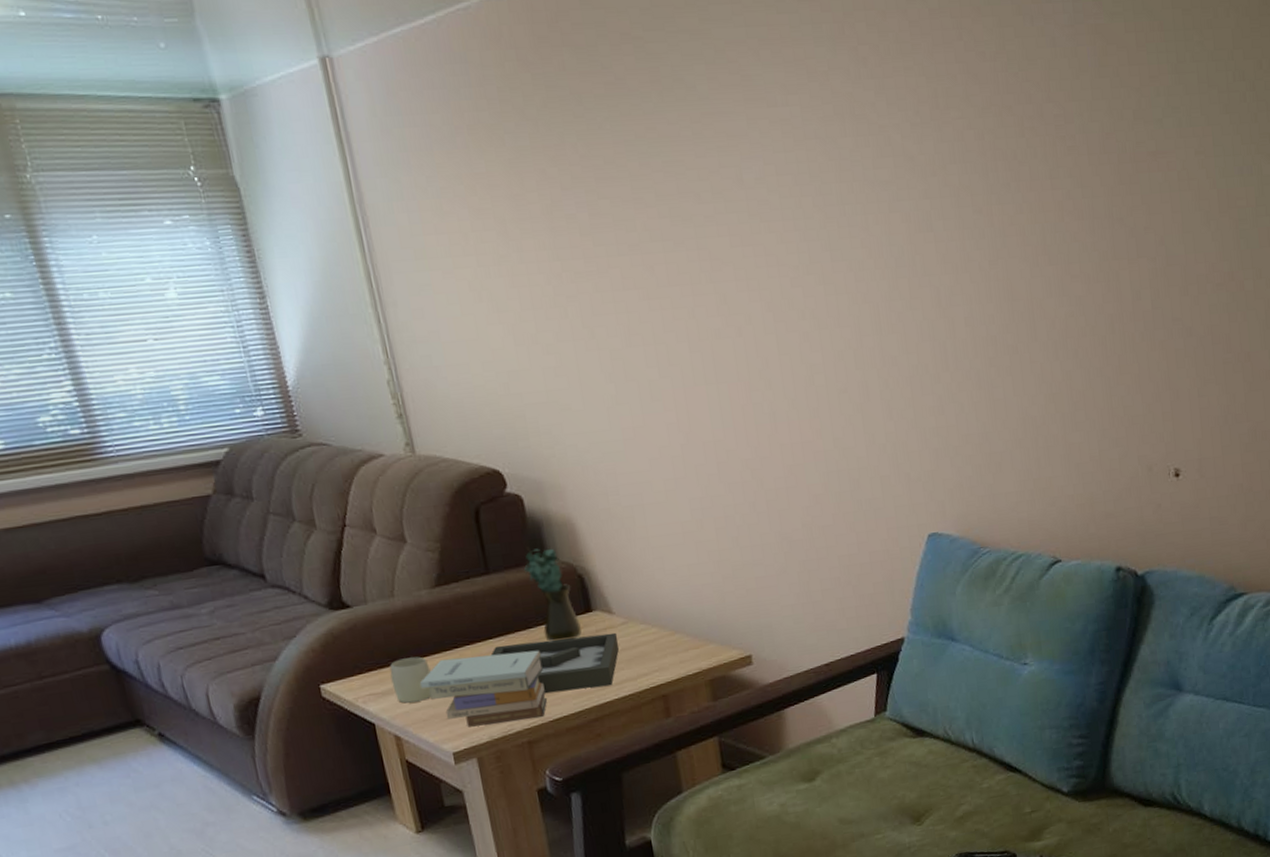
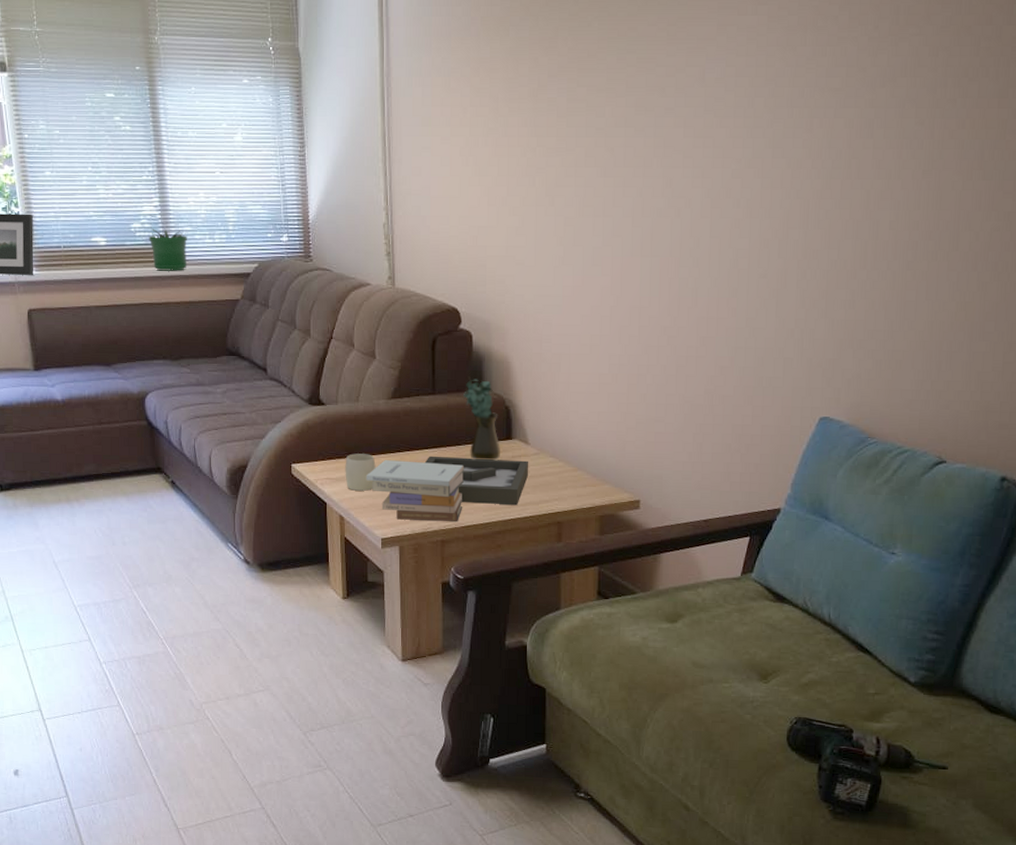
planter: none [65,417,130,473] -> present [148,227,187,271]

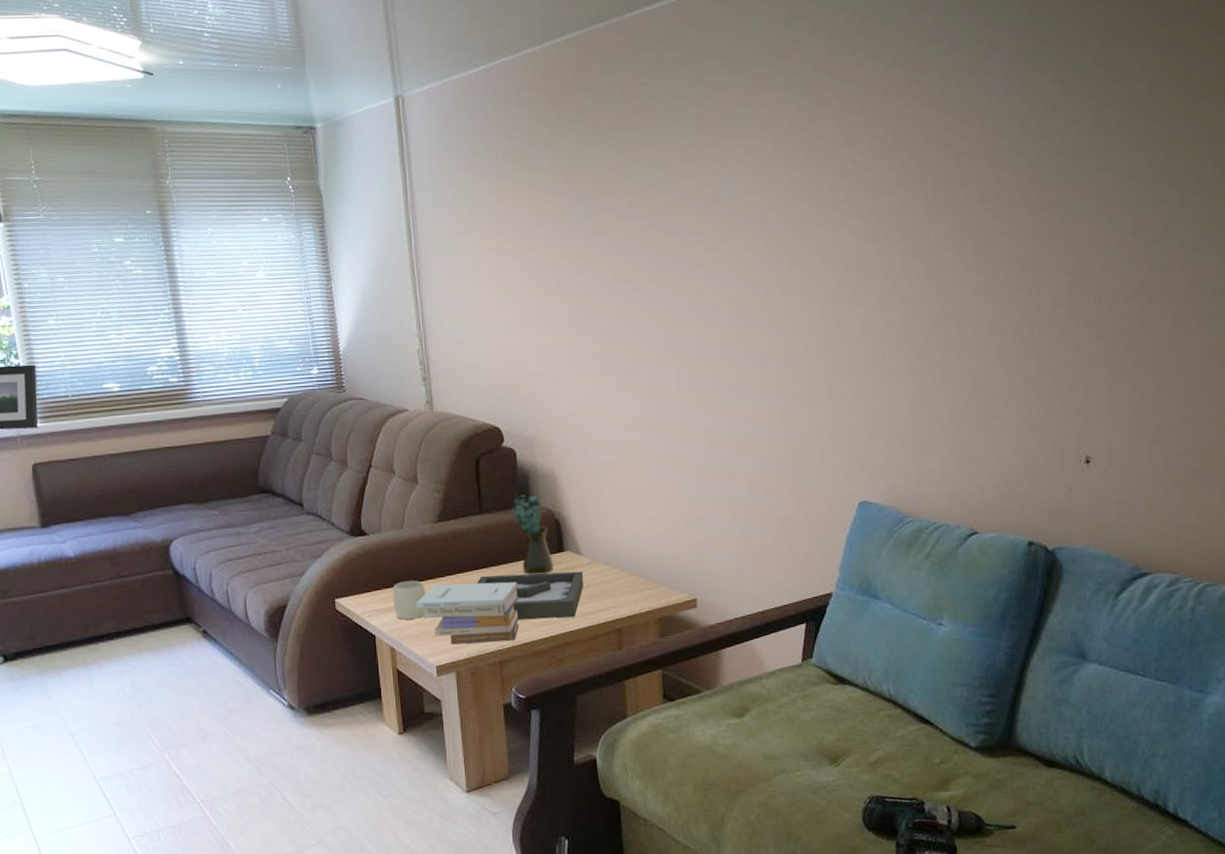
planter: present [148,227,187,271] -> none [167,369,211,413]

